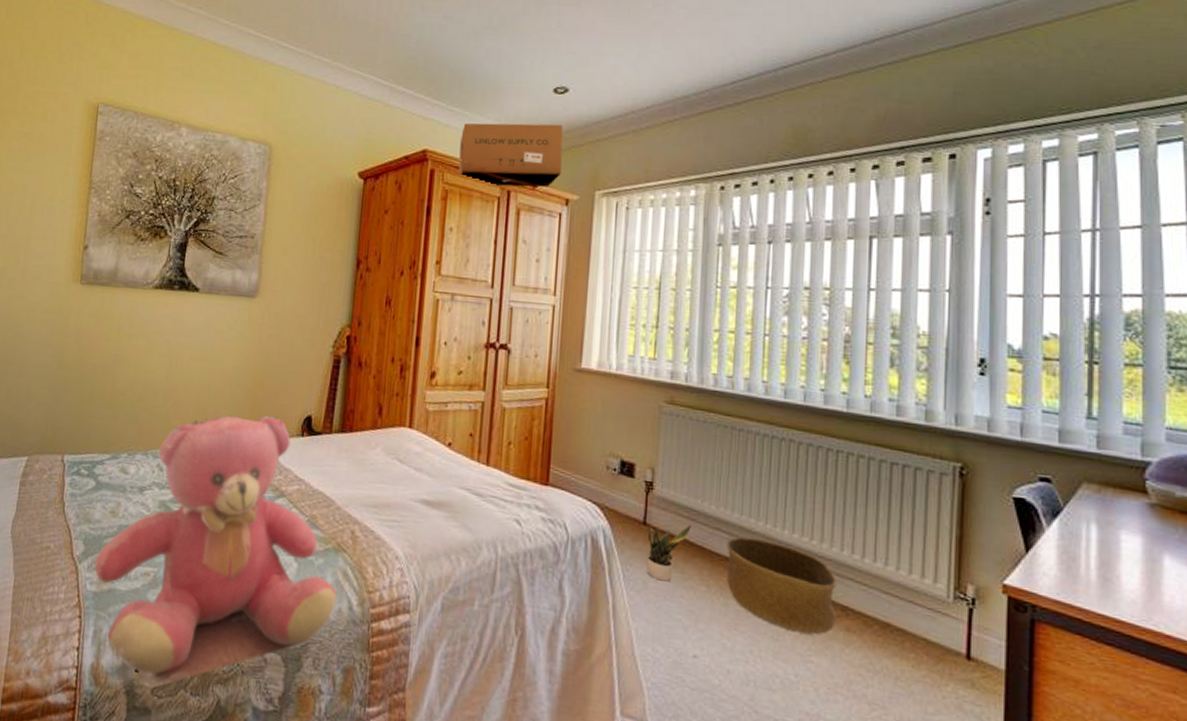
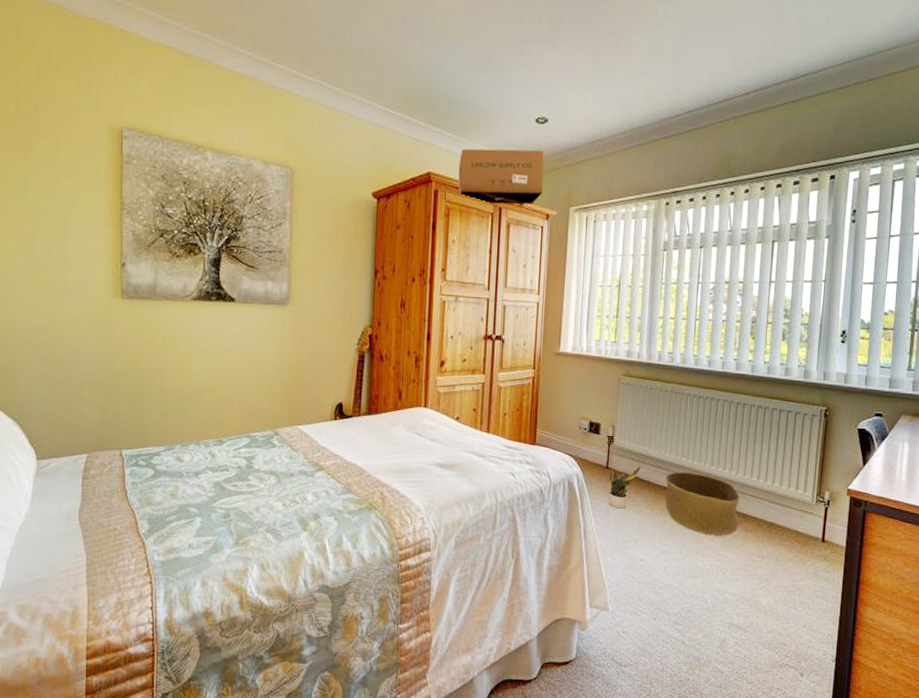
teddy bear: present [94,415,337,689] -> none [160,404,371,632]

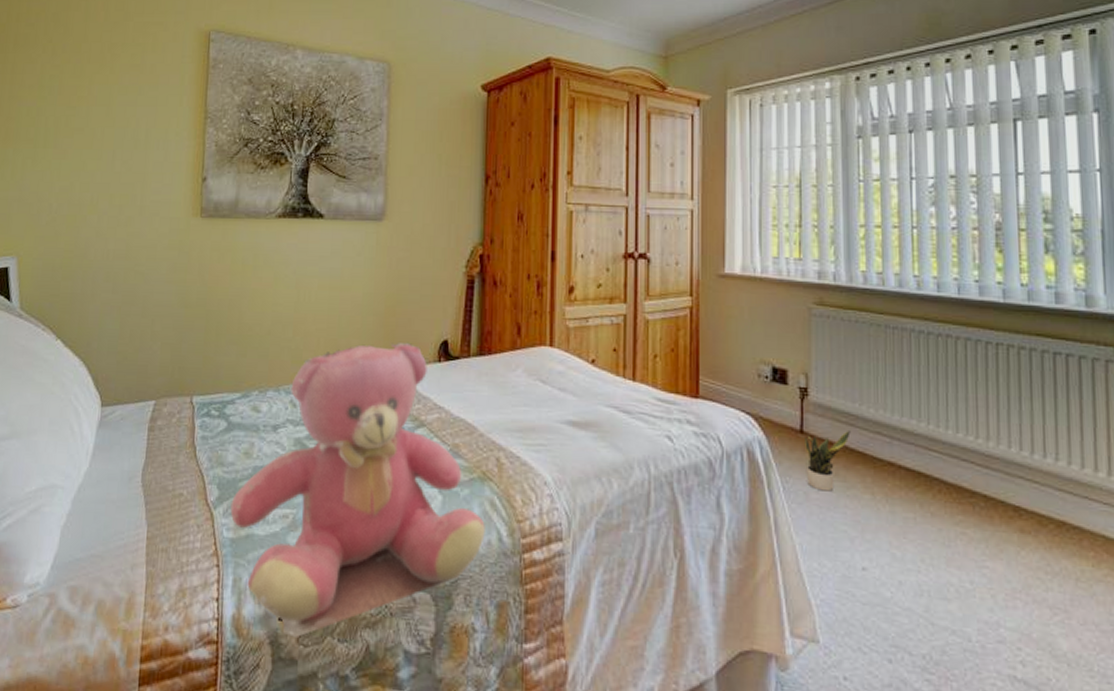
teddy bear: none [160,404,371,632] -> present [230,342,485,637]
box: present [458,148,544,205] -> none [584,23,690,91]
basket: present [665,471,741,536] -> none [888,439,1009,539]

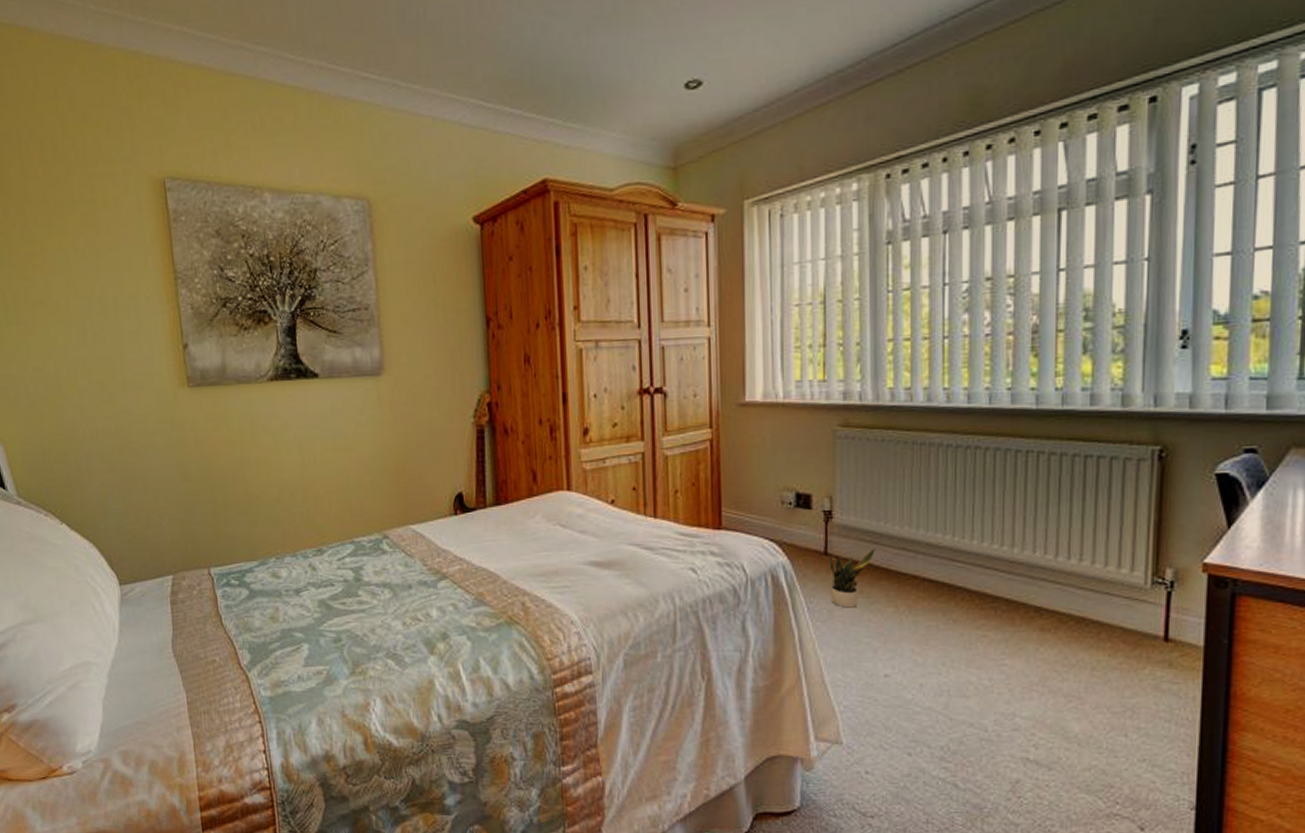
teddy bear: present [230,342,485,637] -> none [264,497,516,778]

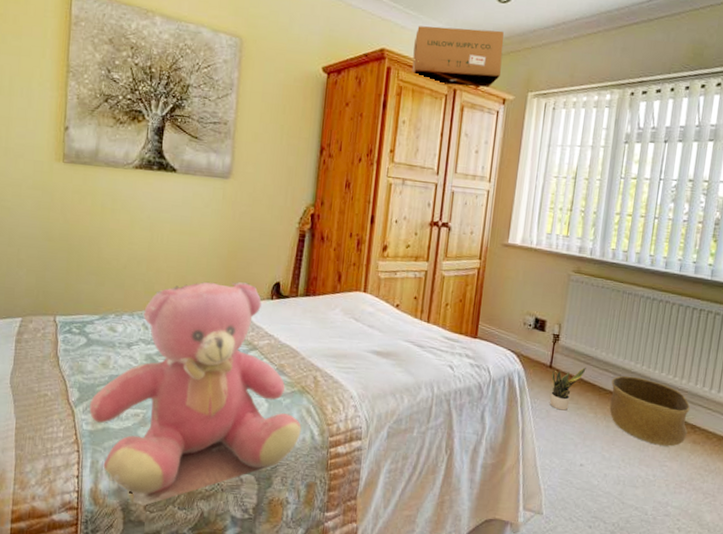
teddy bear: none [264,497,516,778] -> present [89,281,302,506]
box: none [584,126,703,212] -> present [411,26,504,88]
basket: none [913,552,1030,639] -> present [609,375,691,447]

